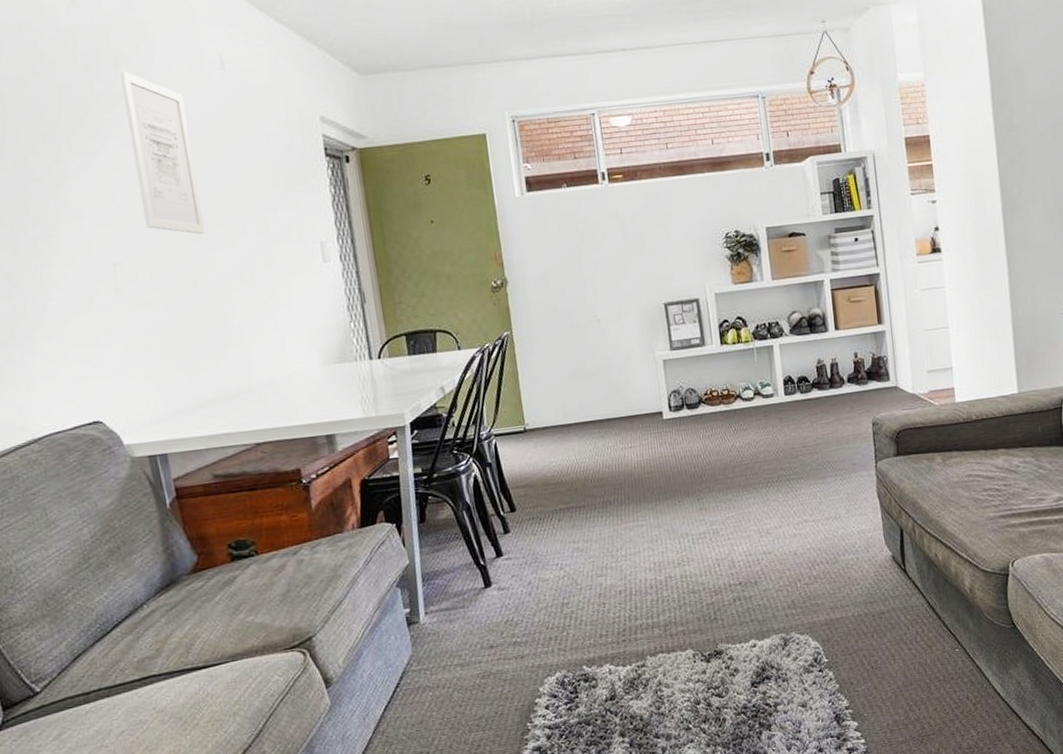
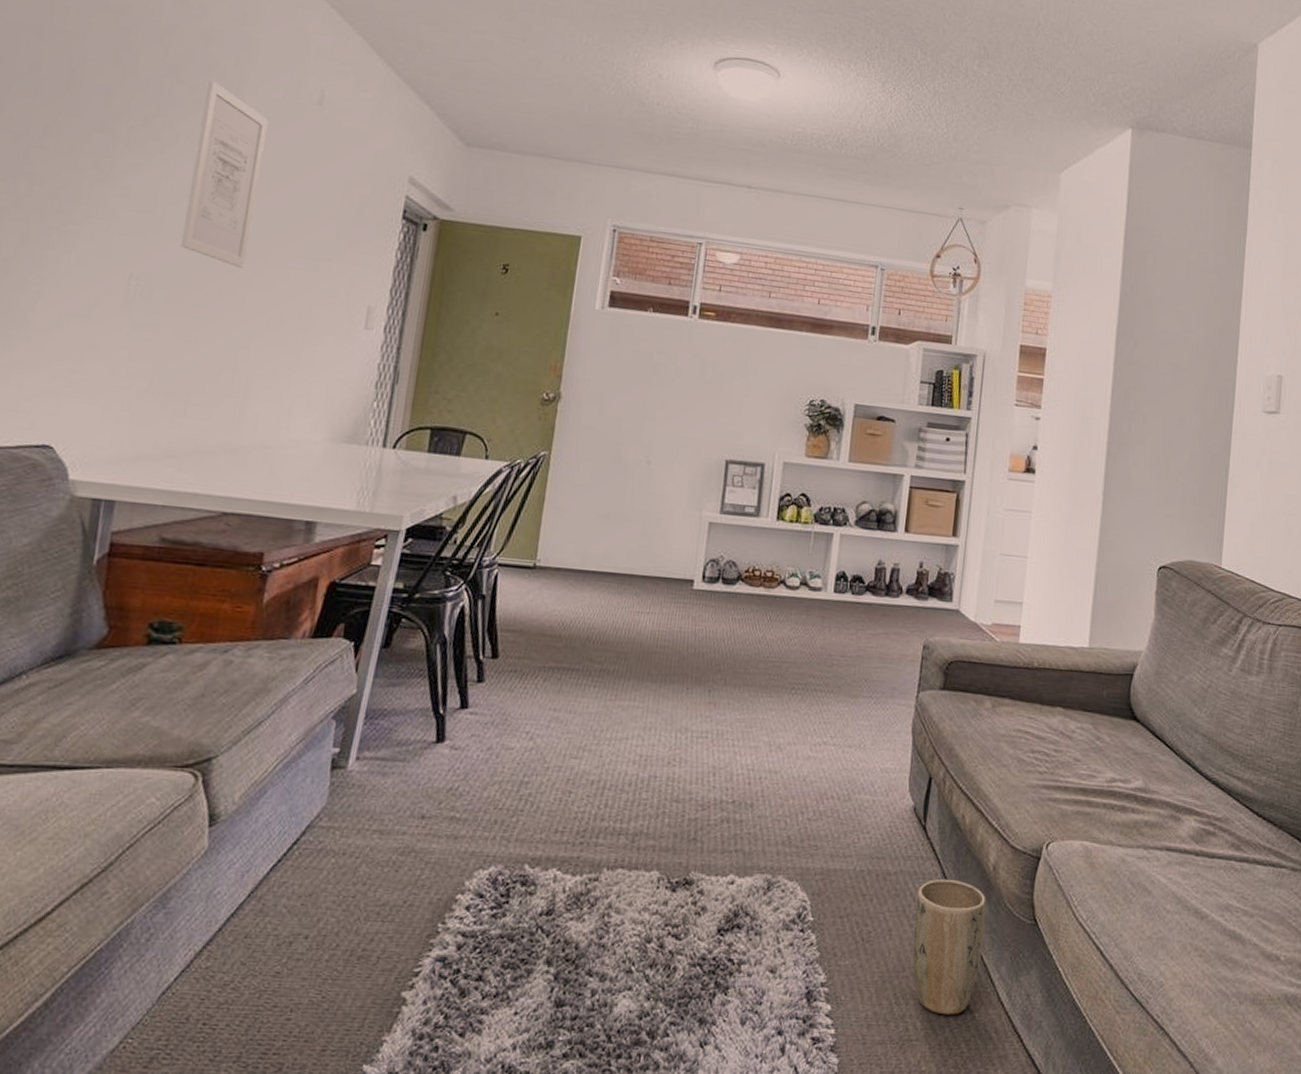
plant pot: none [909,606,974,712] -> present [912,879,986,1015]

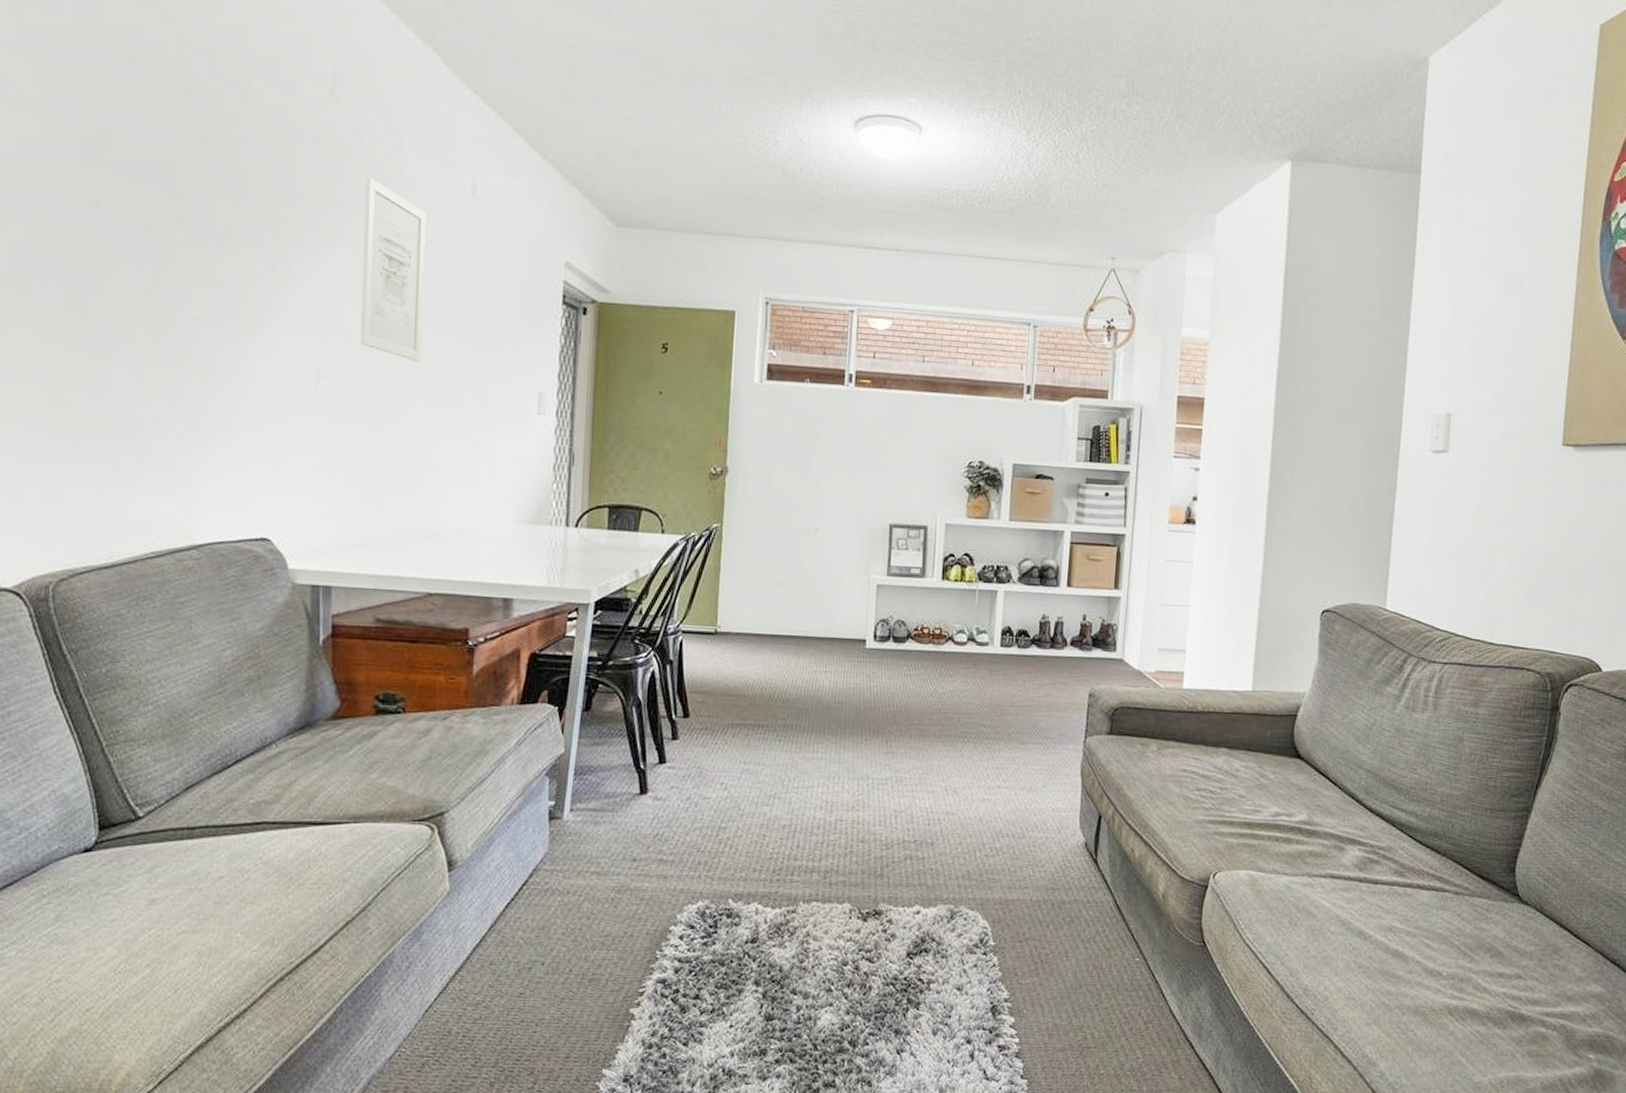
plant pot: present [912,879,986,1015] -> none [1087,907,1157,1026]

